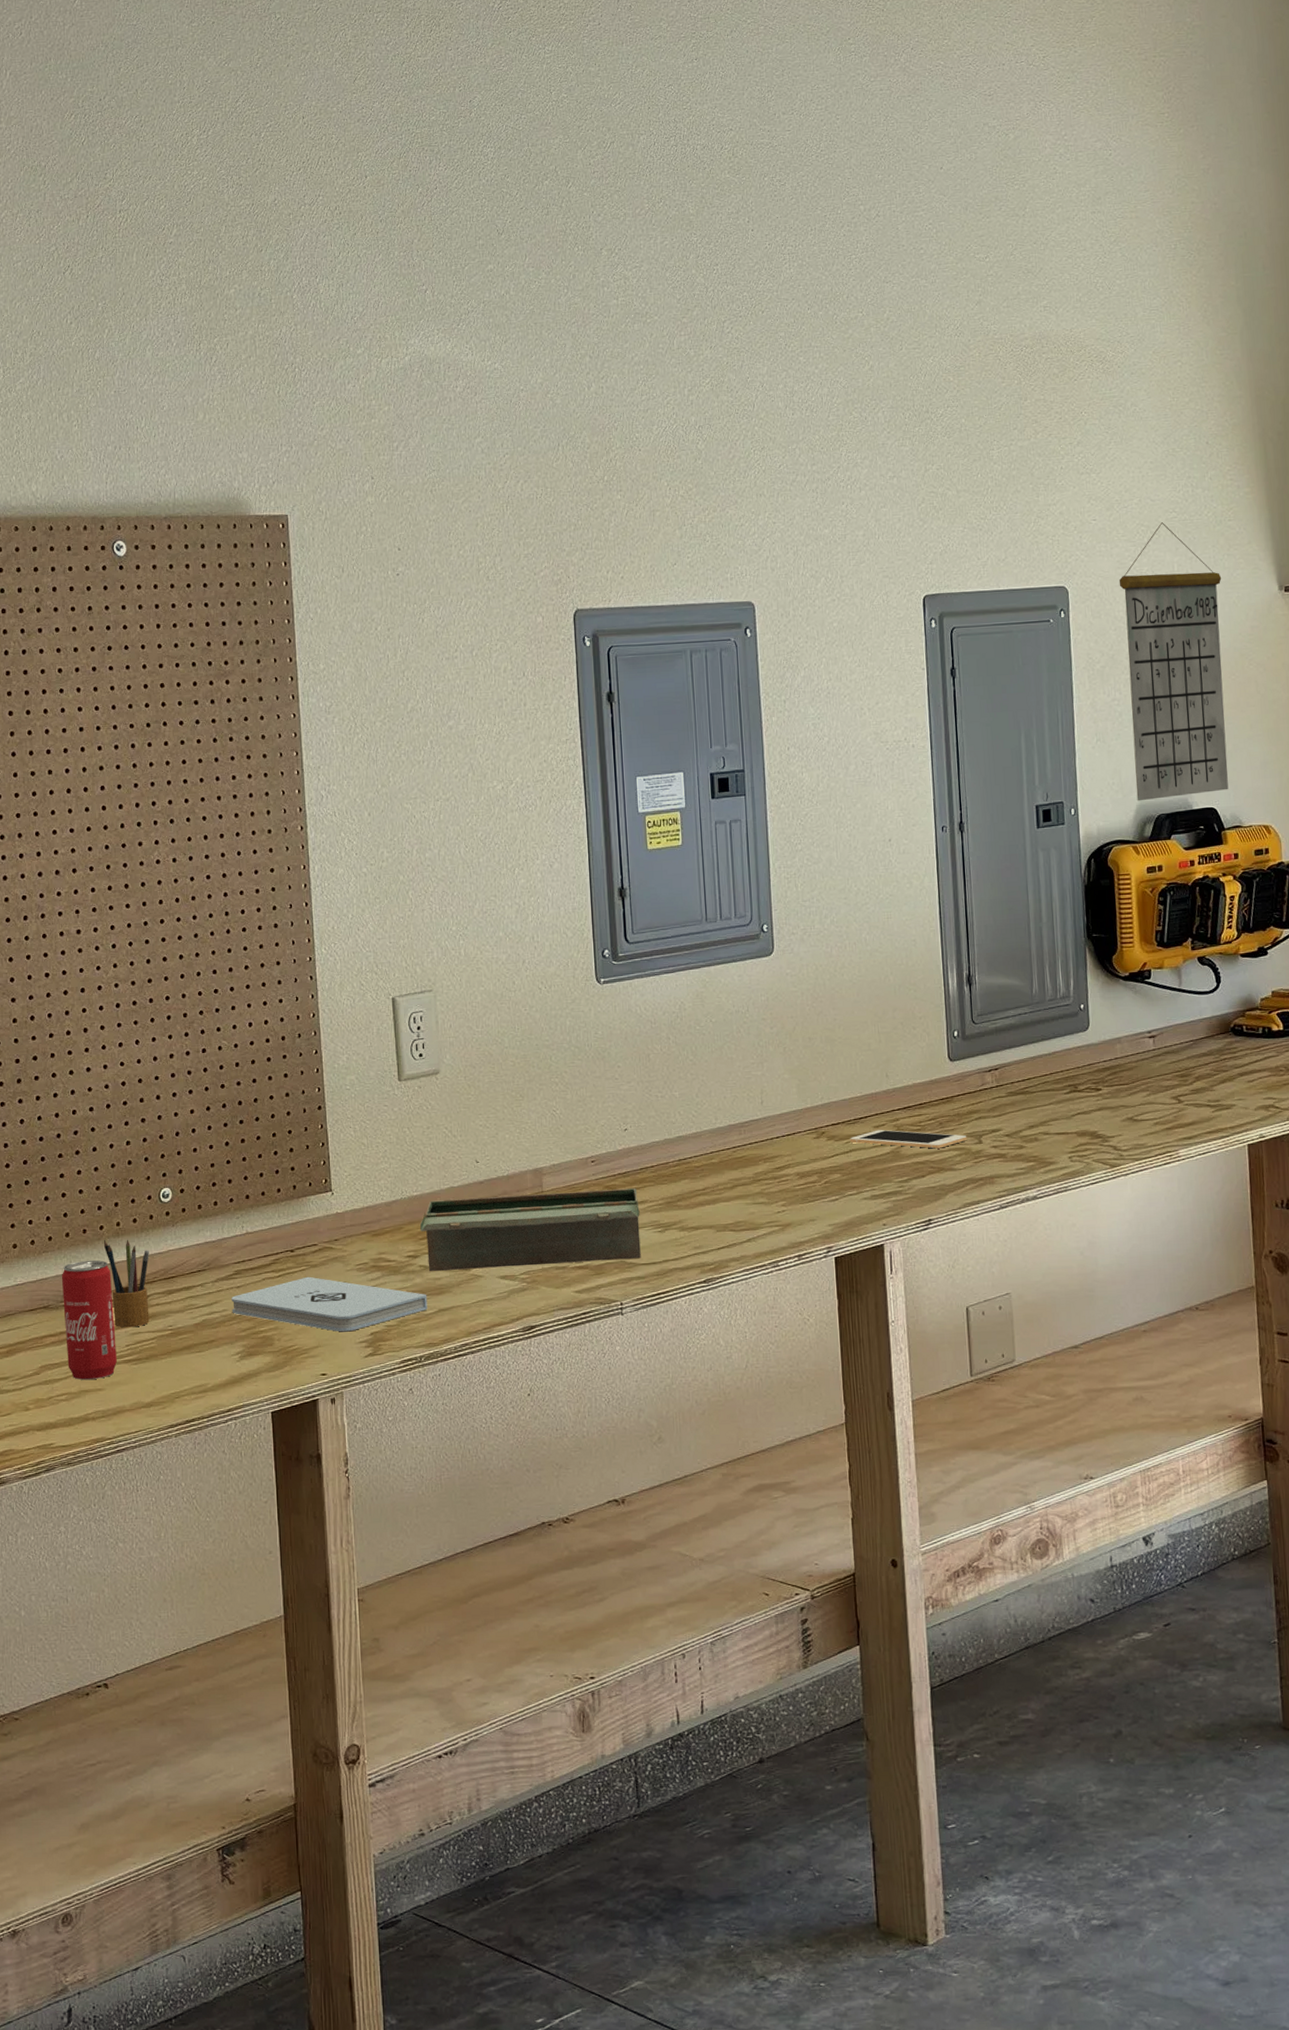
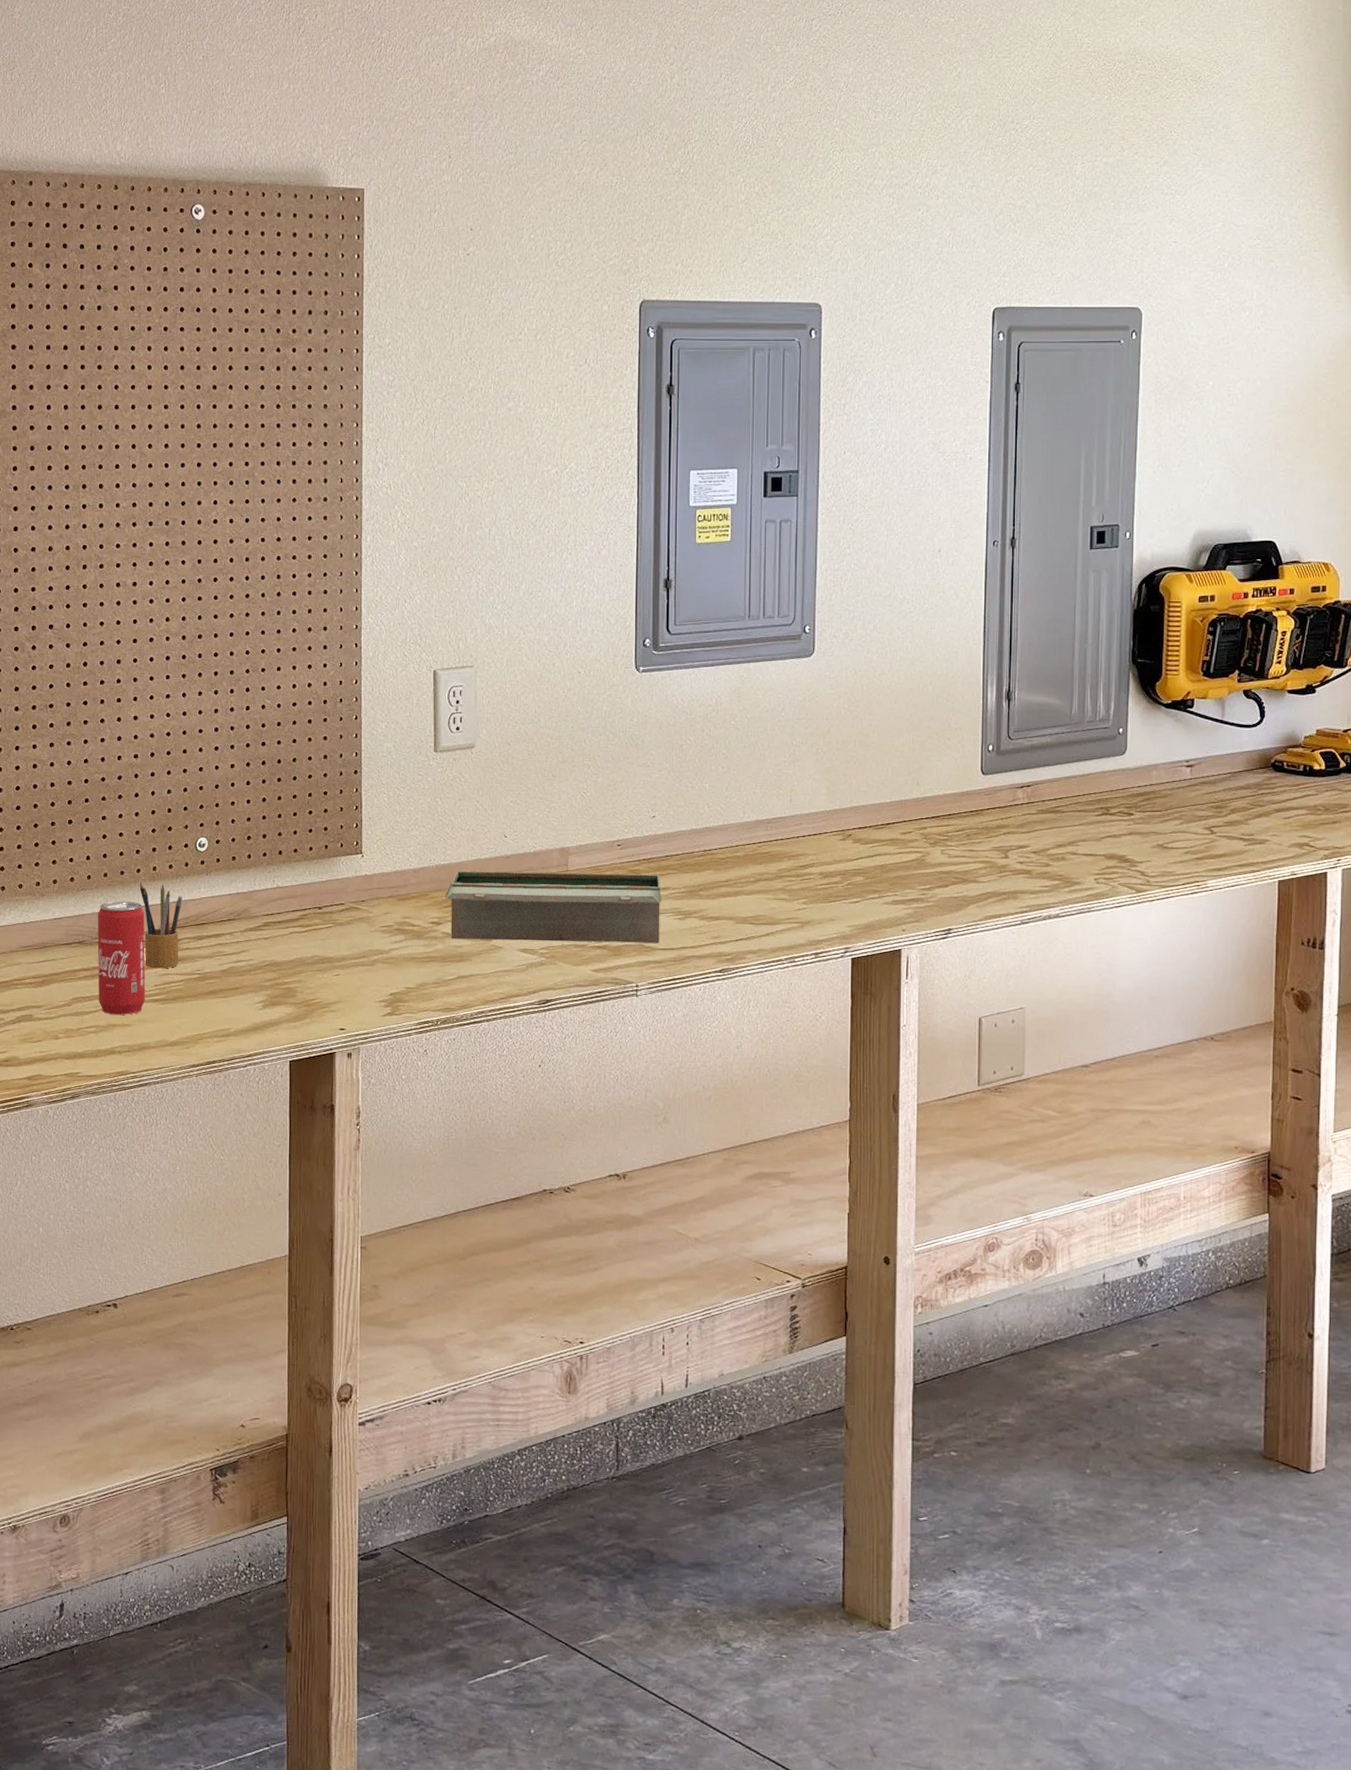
notepad: present [231,1276,428,1332] -> none [258,934,448,990]
cell phone: present [850,1129,967,1149] -> none [876,836,994,860]
calendar: present [1119,522,1229,801] -> none [1194,249,1302,530]

